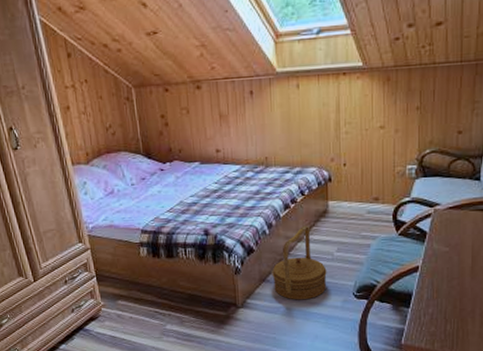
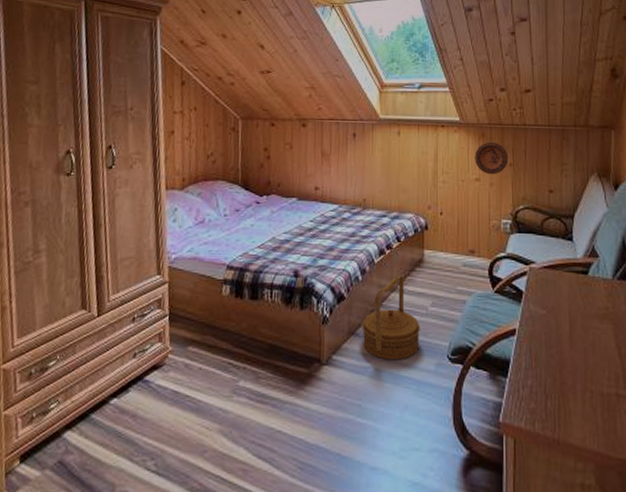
decorative plate: none [379,86,415,121] -> present [475,142,509,175]

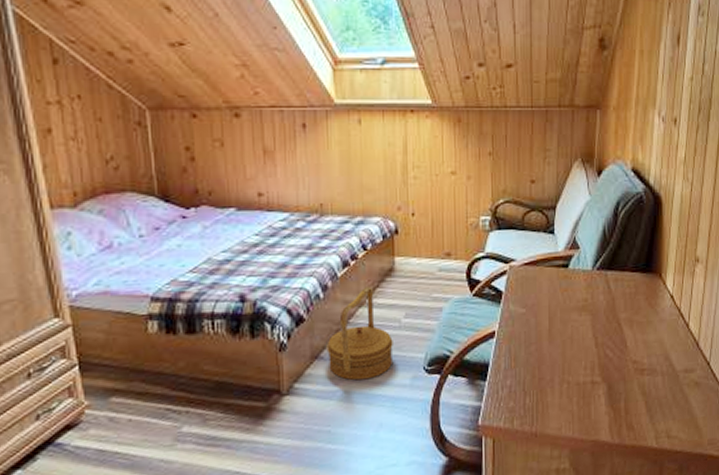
decorative plate: present [475,142,509,175] -> none [450,129,488,167]

